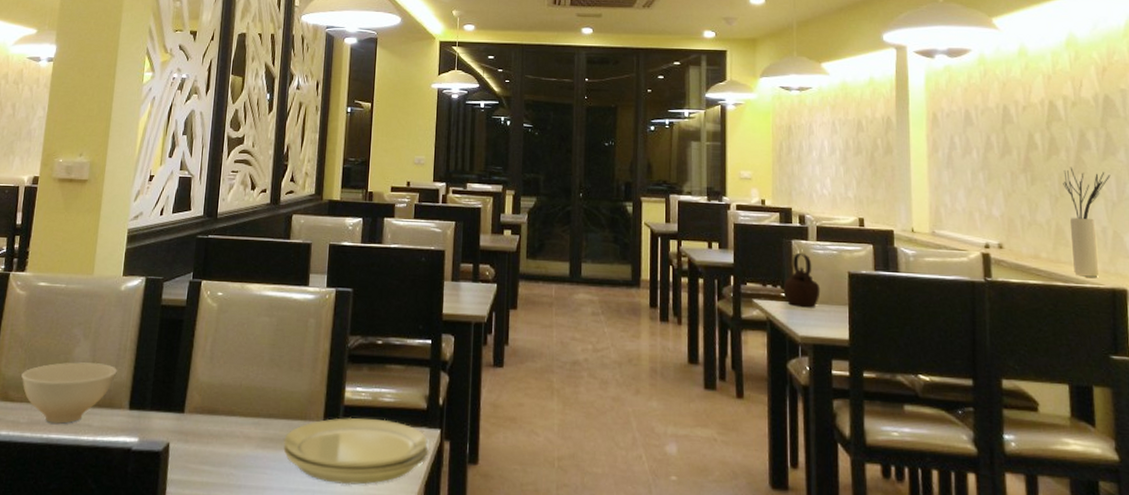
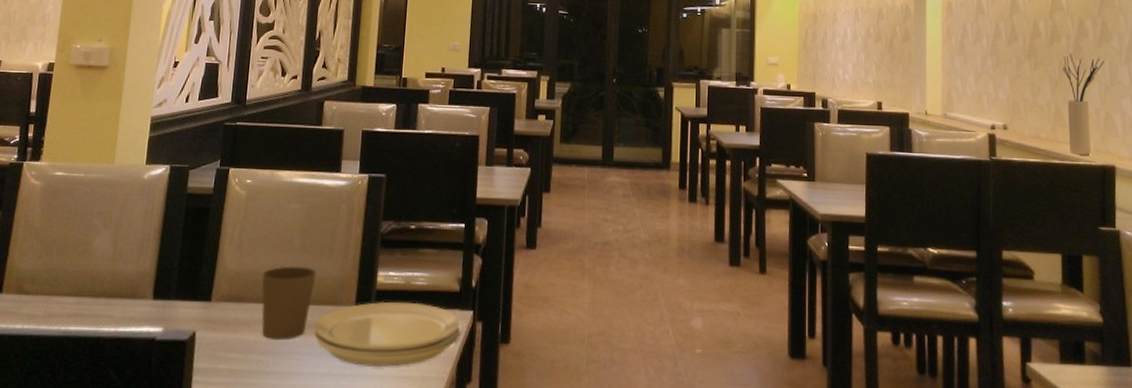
bowl: present [21,362,117,424] -> none [37,253,140,316]
dixie cup: none [232,379,286,453] -> present [261,266,317,340]
teapot: present [784,253,821,308] -> none [806,136,840,187]

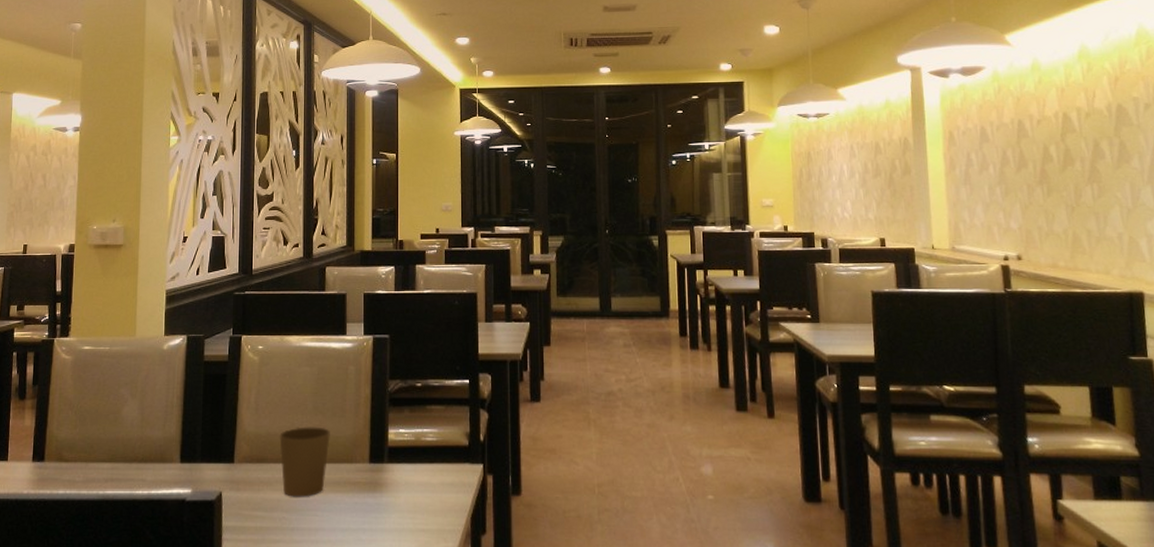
plate: present [314,301,461,368] -> none [332,457,473,522]
vase: present [1063,53,1105,155] -> none [1079,176,1125,282]

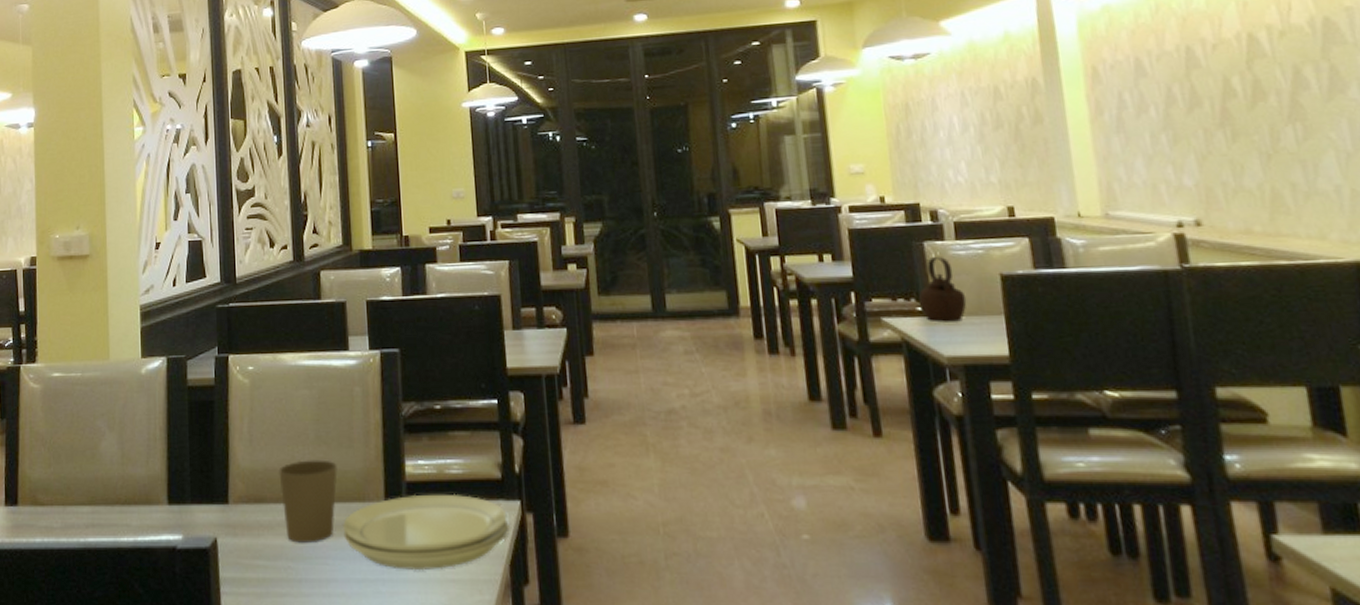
plate: none [332,457,473,522] -> present [343,493,510,571]
teapot: none [809,276,845,328] -> present [919,257,967,323]

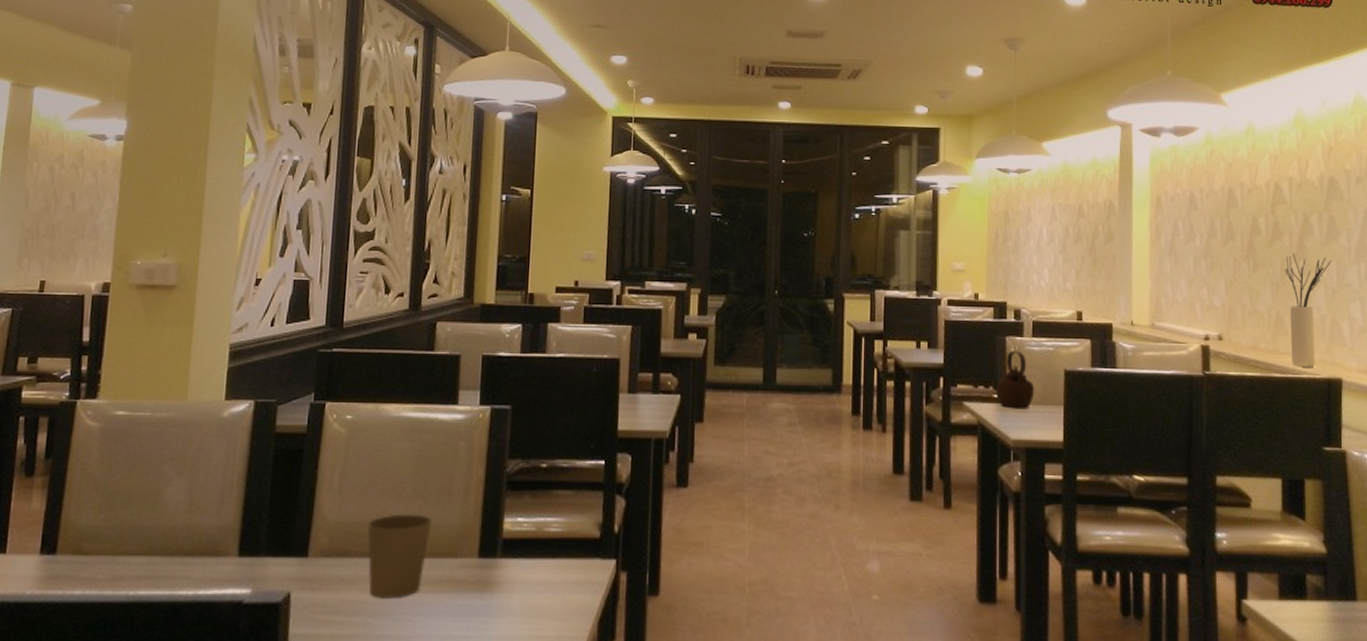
plate: present [343,493,510,571] -> none [431,551,602,628]
vase: none [1275,114,1341,251] -> present [1285,252,1332,367]

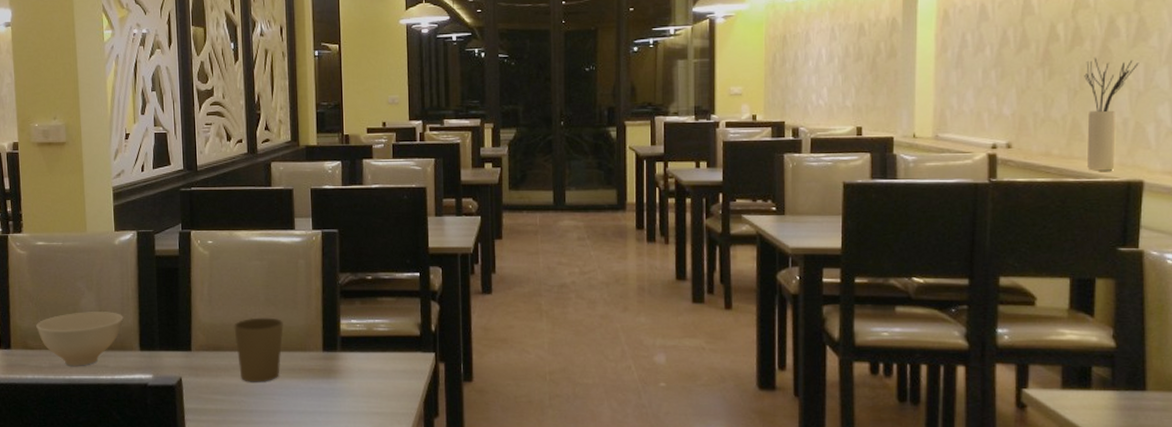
bowl: none [97,504,222,578] -> present [36,312,124,366]
teapot: present [997,351,1035,409] -> none [775,167,813,220]

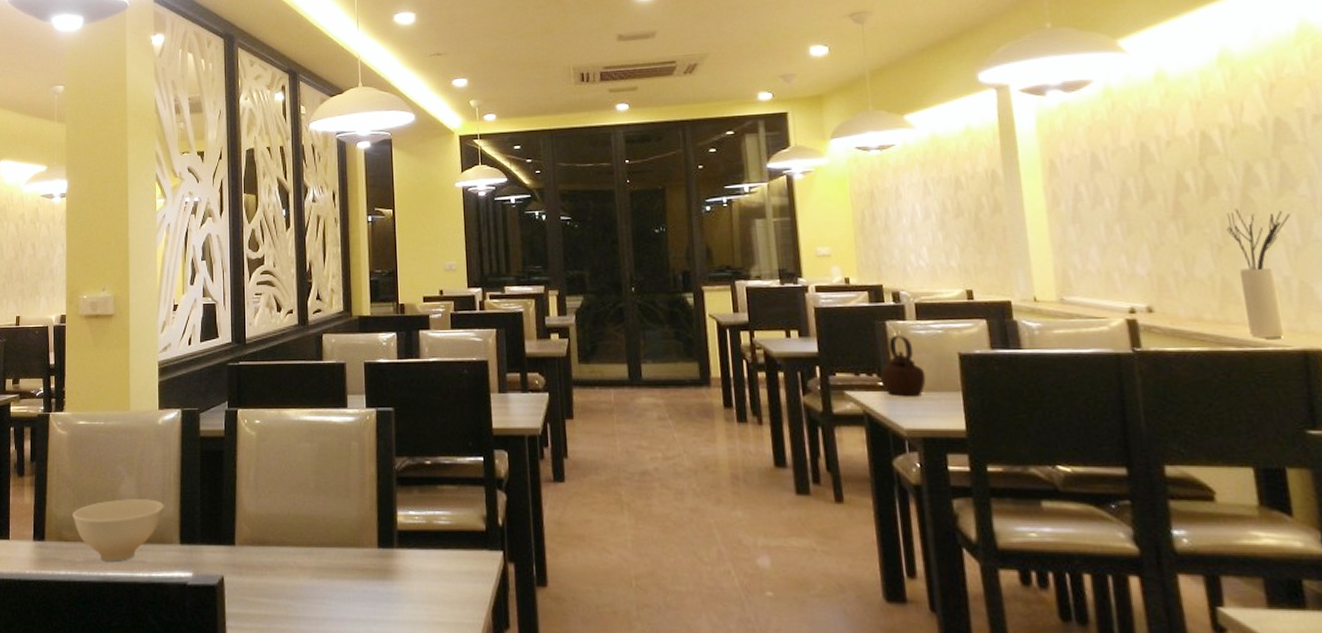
dixie cup: present [234,317,283,382] -> none [281,507,335,584]
teapot: none [775,167,813,220] -> present [881,336,926,397]

